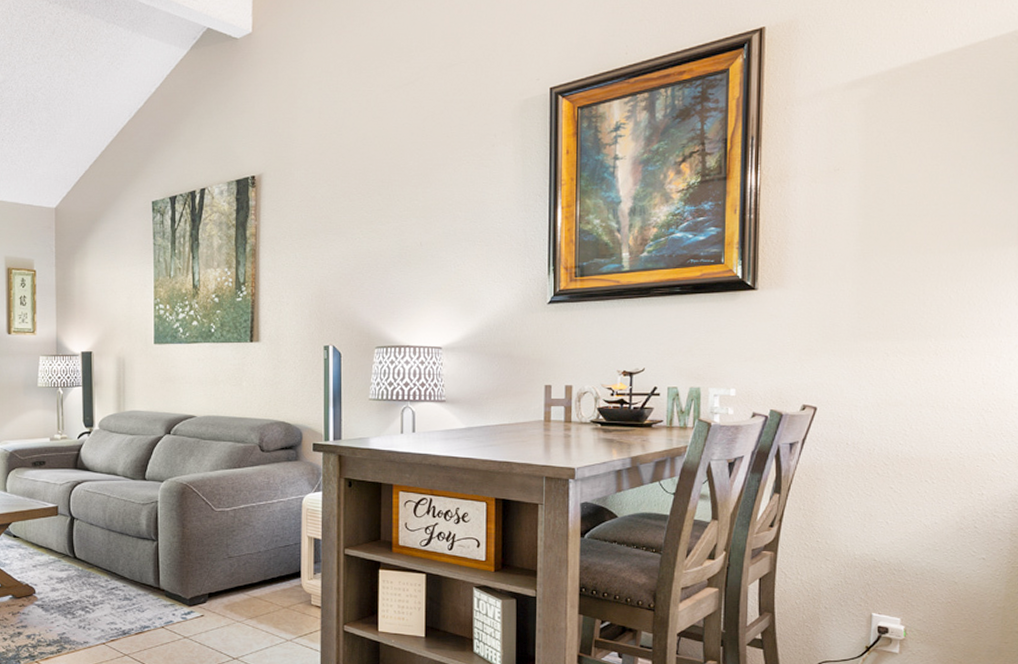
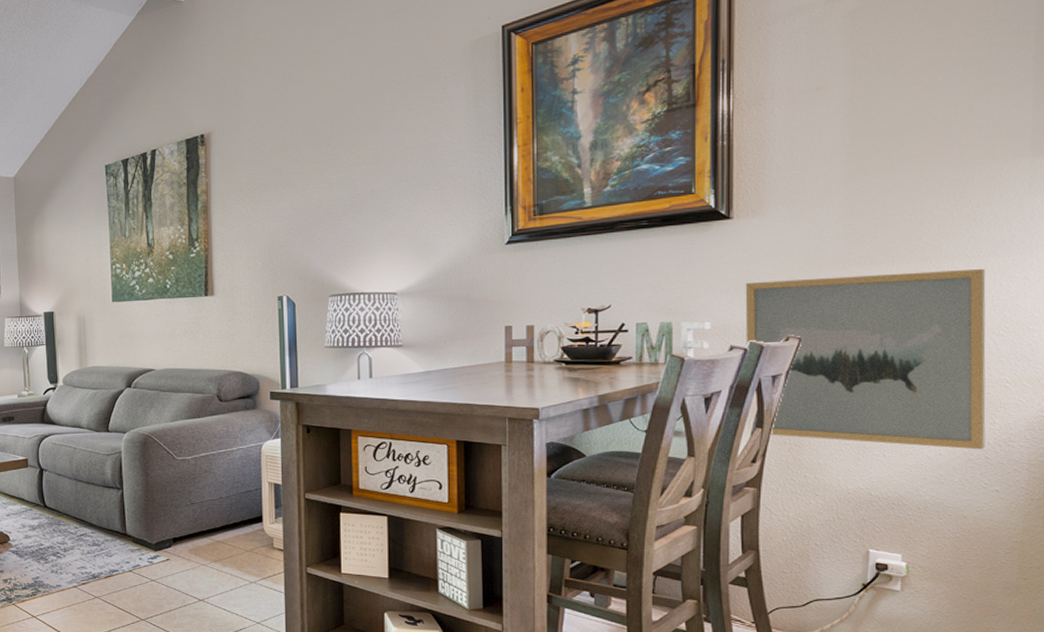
wall art: none [767,348,977,520] -> present [745,268,986,450]

